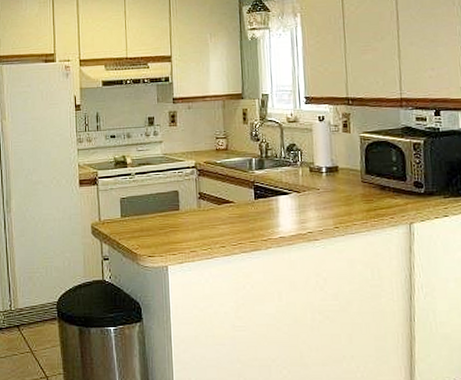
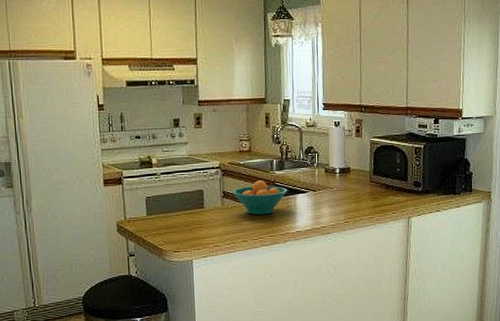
fruit bowl: none [208,180,269,219] -> present [232,180,288,215]

